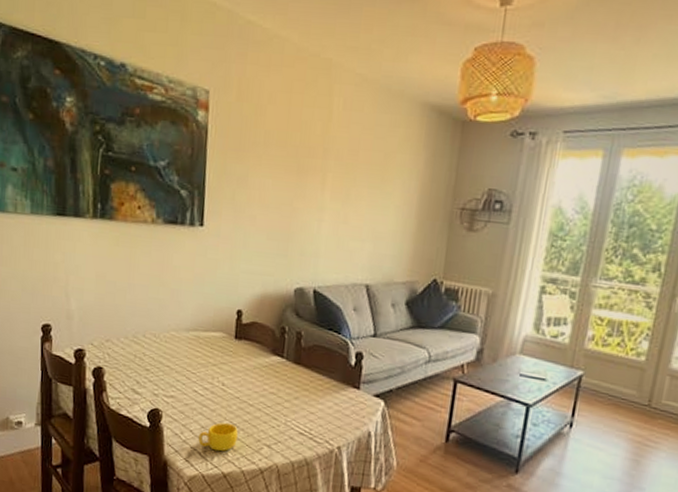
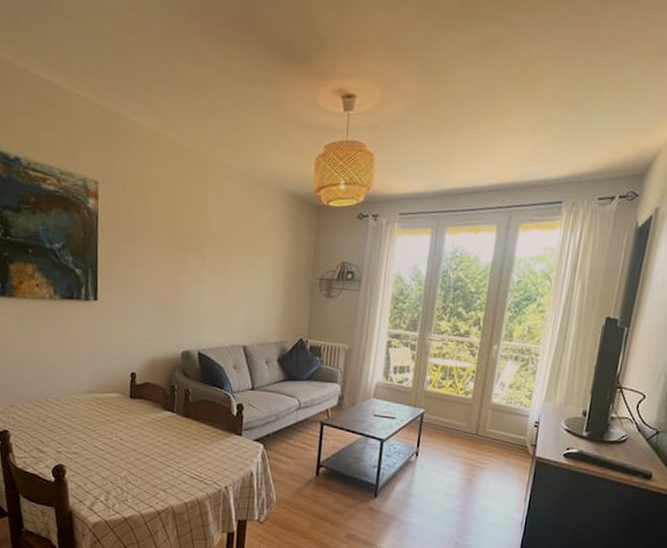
cup: present [198,422,238,452] -> none [100,473,136,499]

